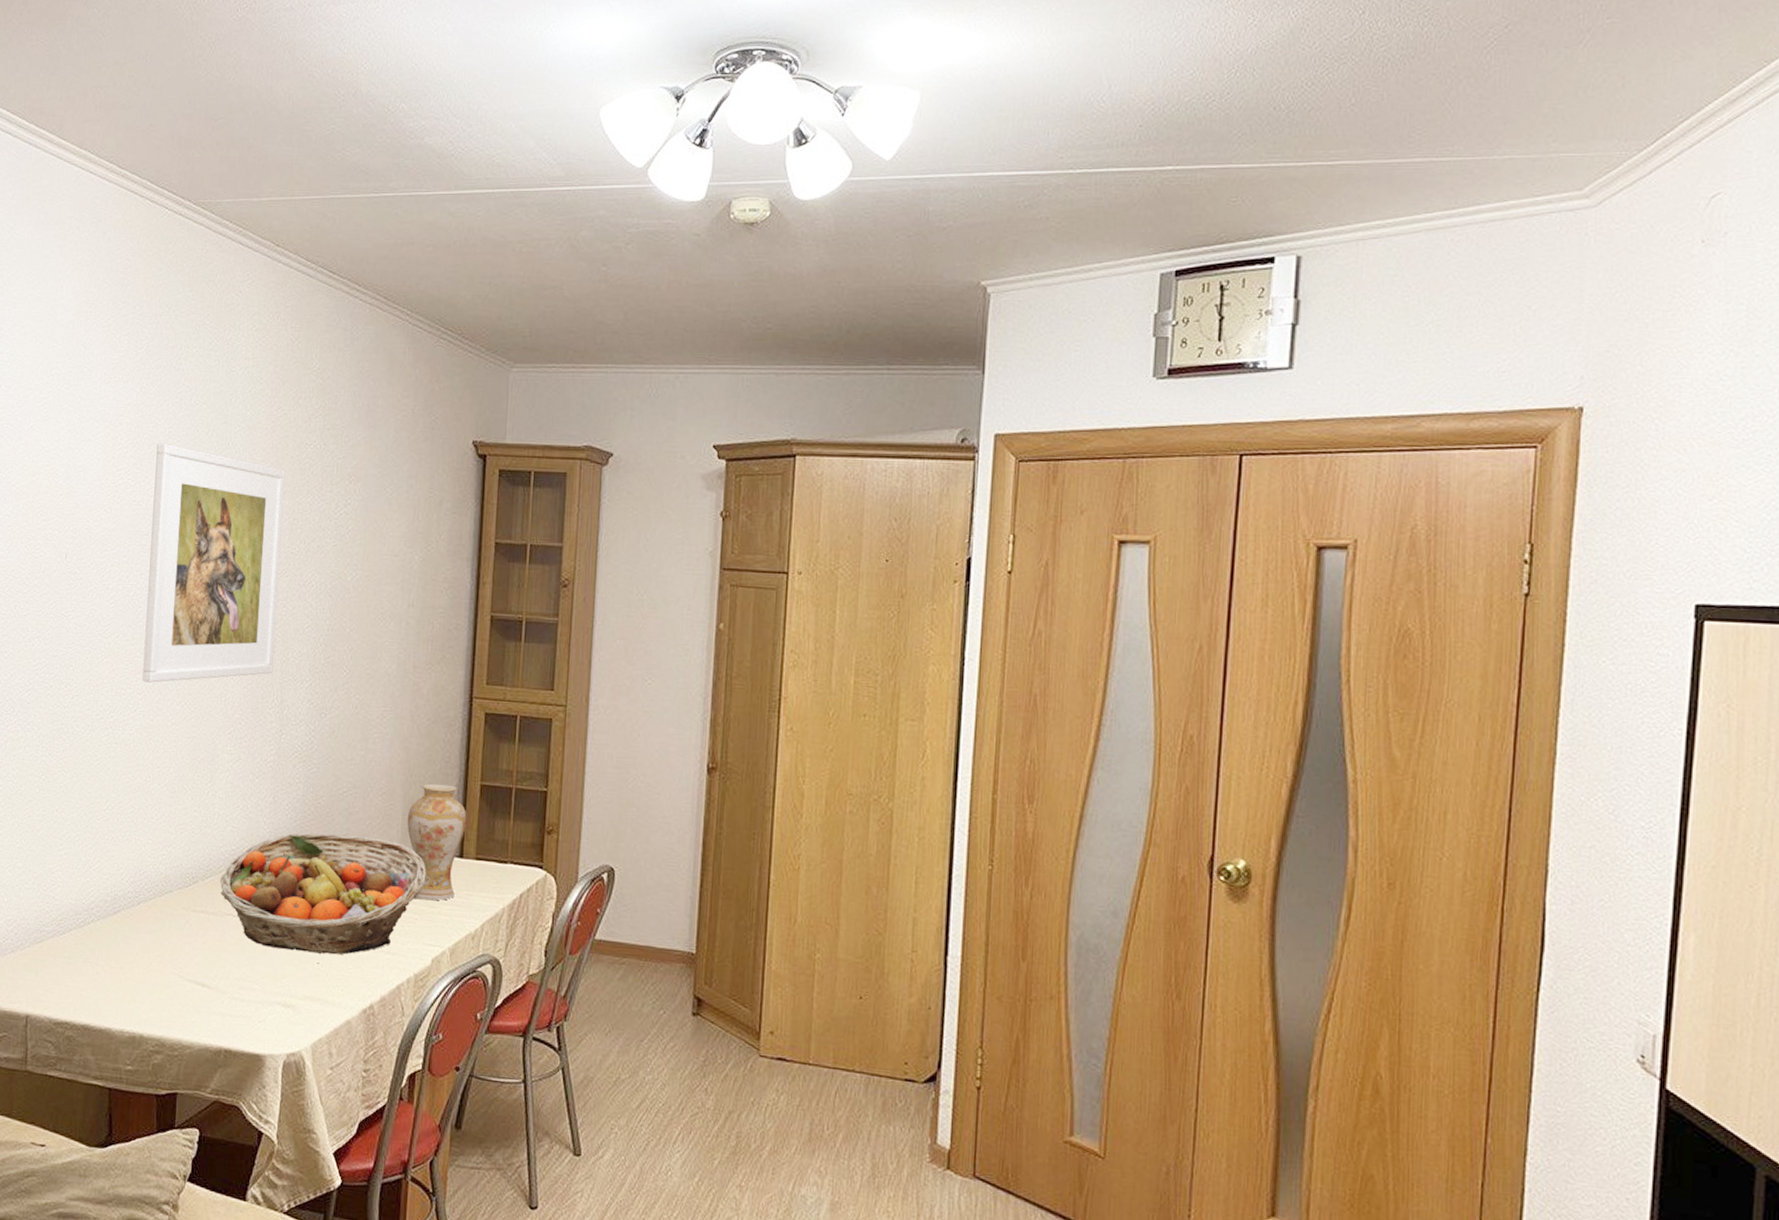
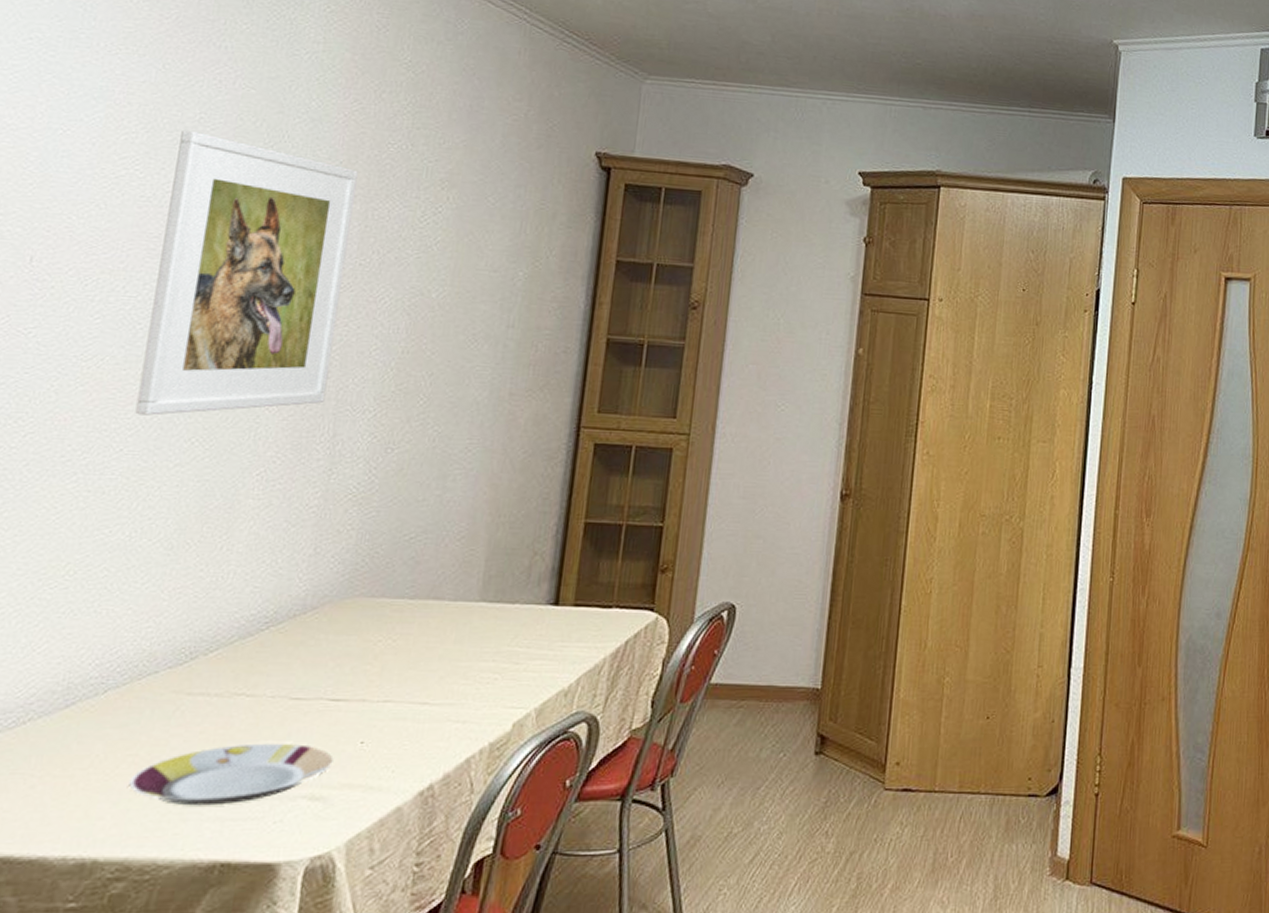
plate: none [159,955,298,1003] -> present [129,743,334,806]
fruit basket: present [219,833,427,955] -> none [229,588,512,731]
vase: present [407,783,467,901] -> none [491,523,567,656]

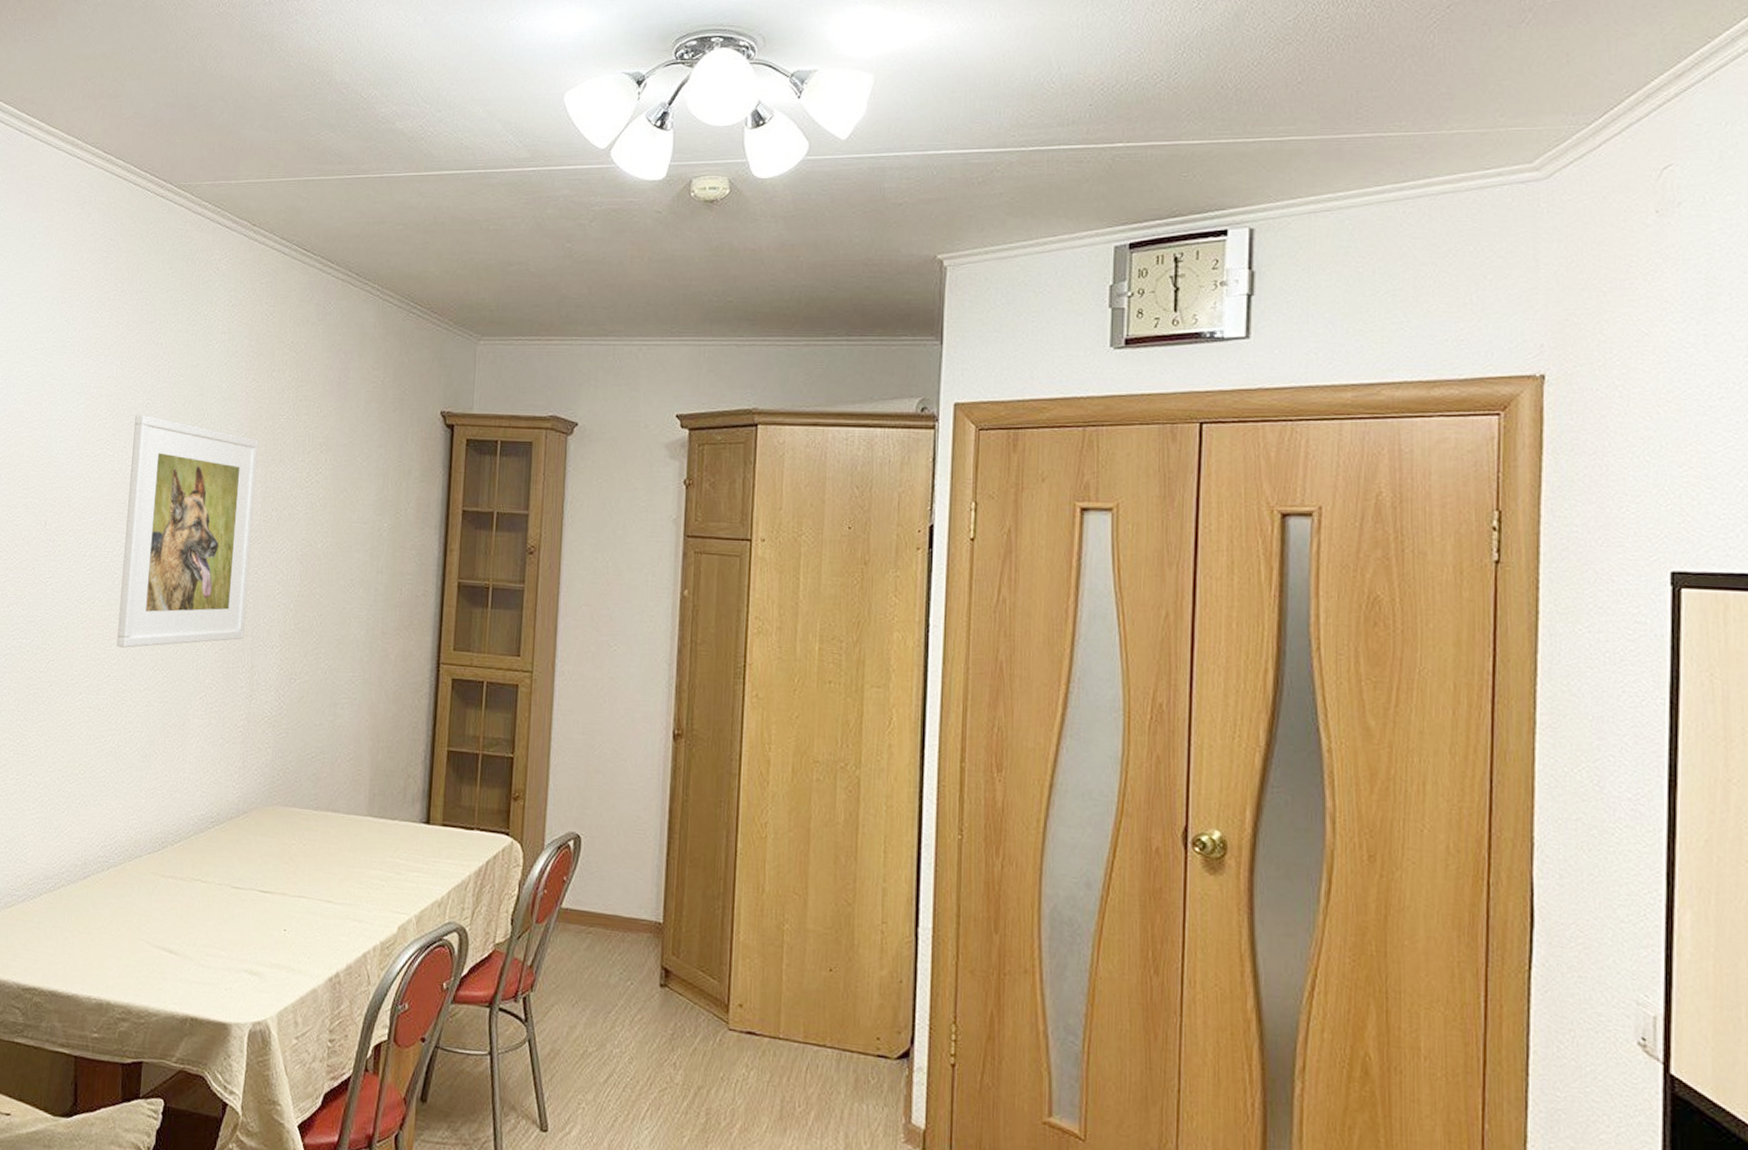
plate: present [129,743,334,806] -> none [127,921,265,970]

